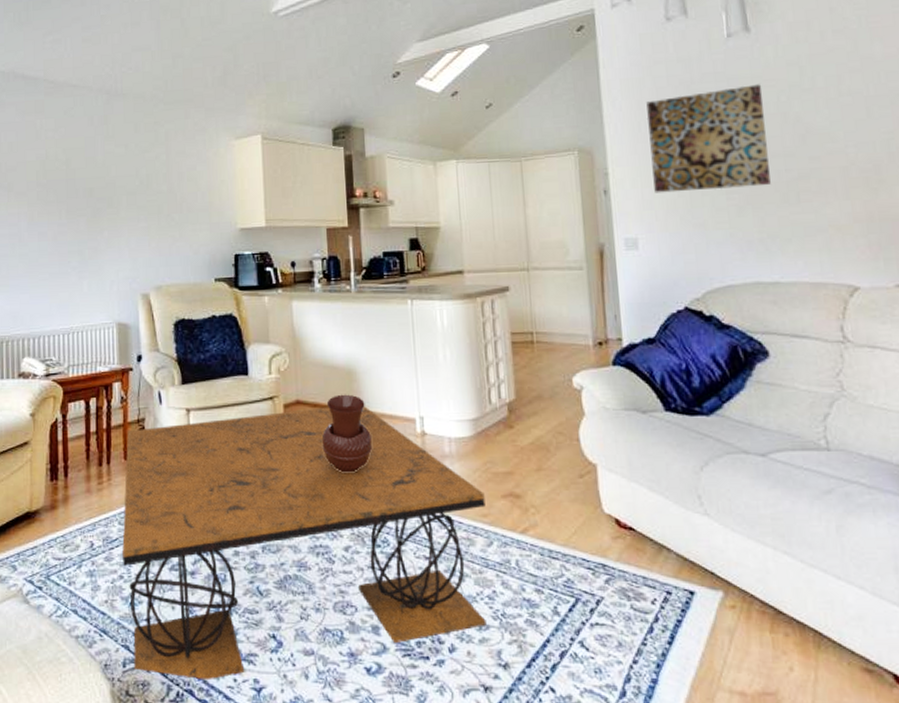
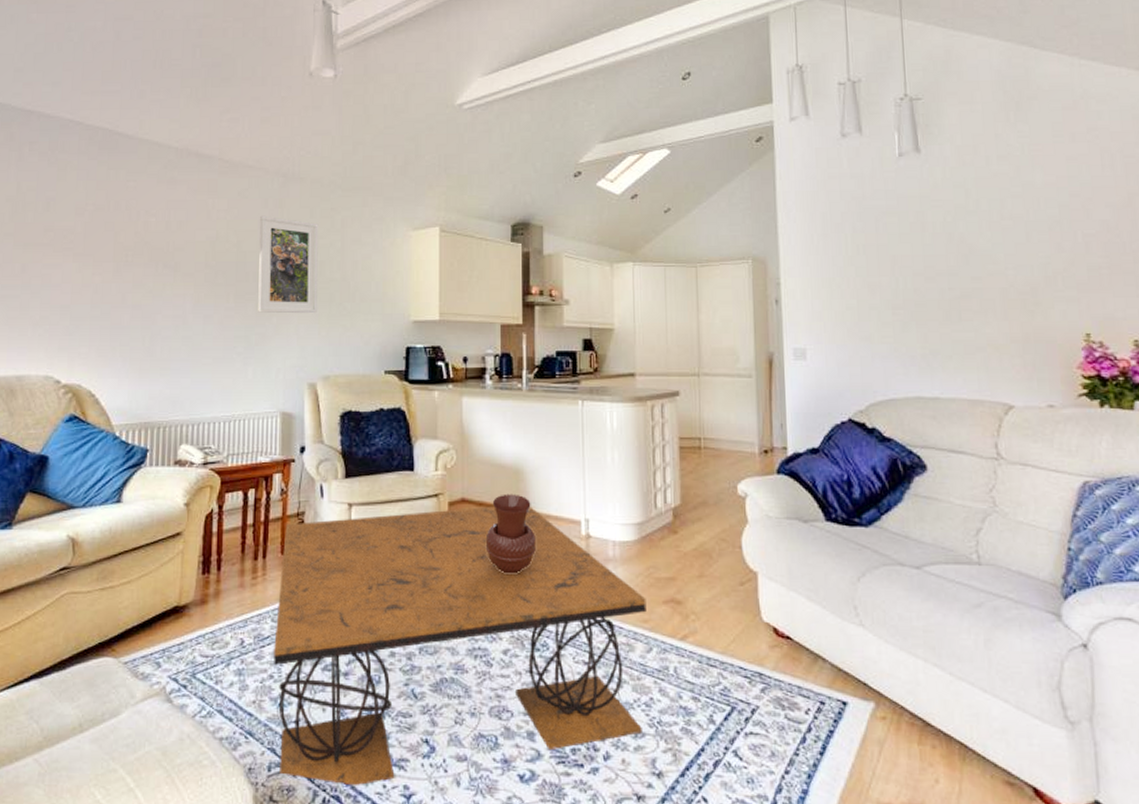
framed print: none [87,132,146,228] -> present [258,215,319,314]
wall art: present [646,84,771,193] -> none [819,204,934,305]

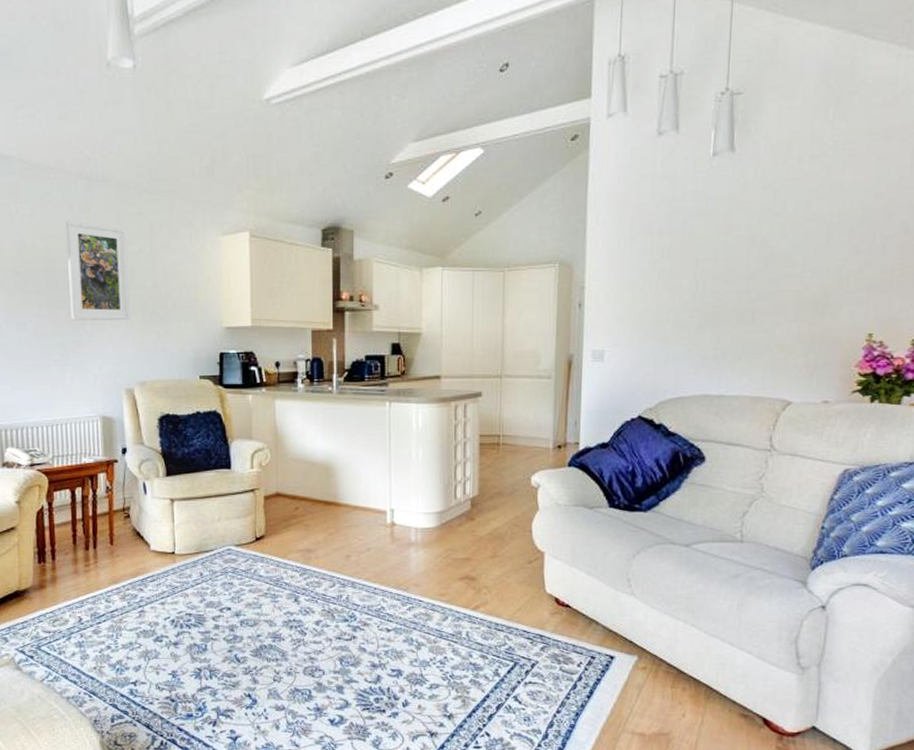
coffee table: present [274,506,646,786] -> none [109,499,444,732]
vase: present [485,494,536,574] -> none [298,488,345,558]

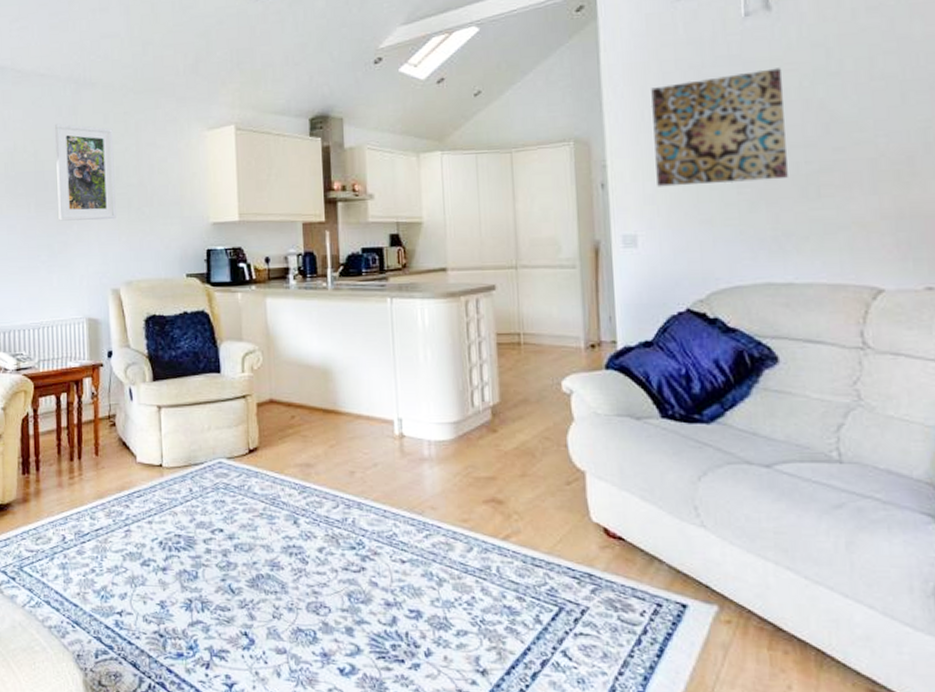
wall art: none [625,205,737,308] -> present [651,68,788,187]

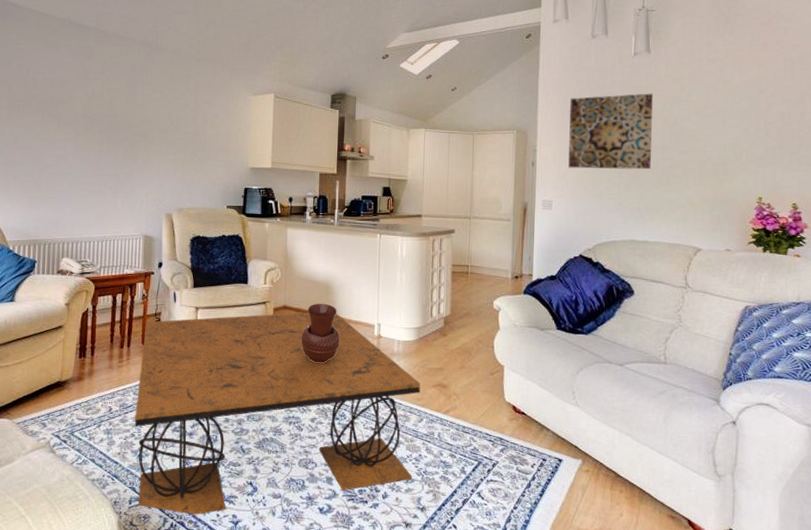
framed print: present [55,123,116,221] -> none [126,78,177,159]
coffee table: none [94,407,466,674] -> present [135,312,420,515]
vase: none [295,394,348,474] -> present [301,303,340,363]

